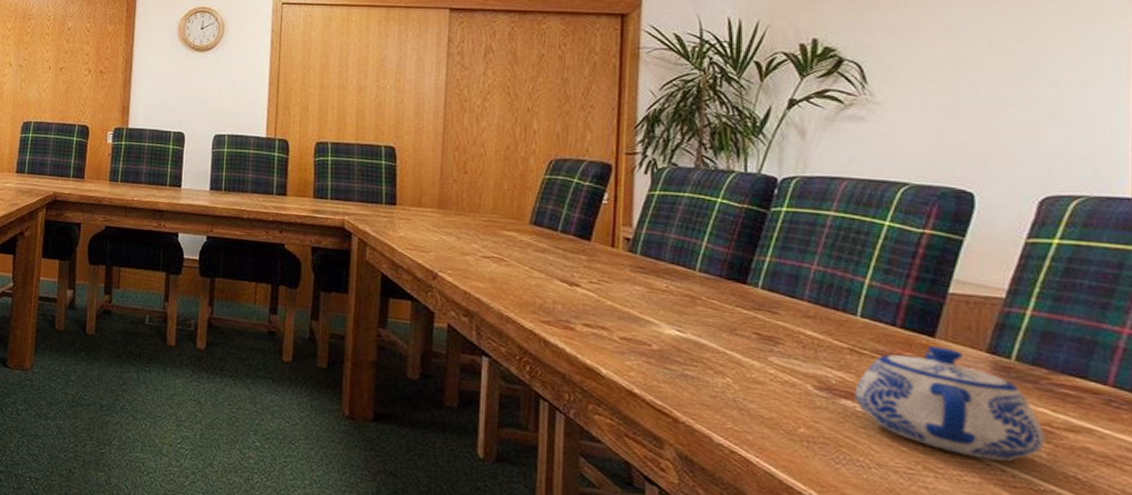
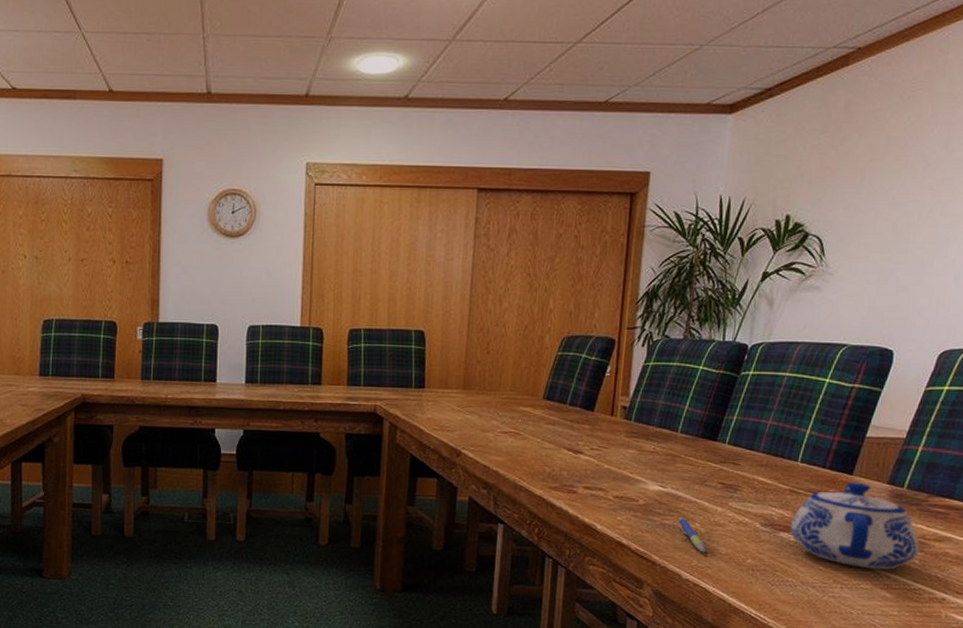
pen: none [704,369,742,414] -> present [679,517,706,553]

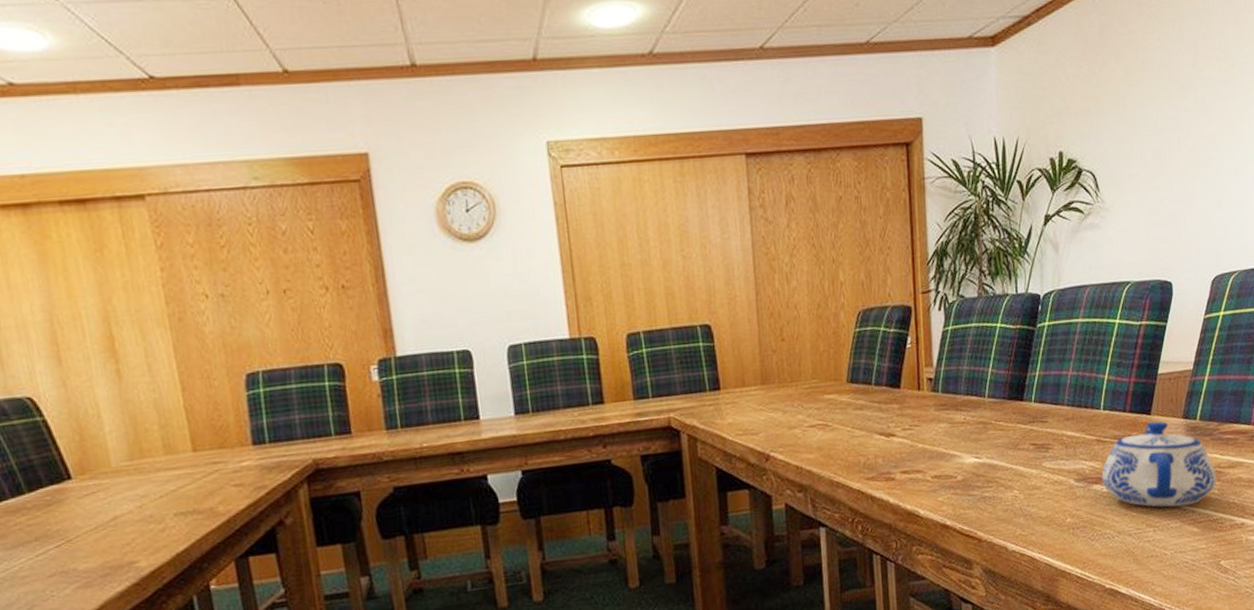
pen: present [679,517,706,553] -> none [998,486,1027,520]

